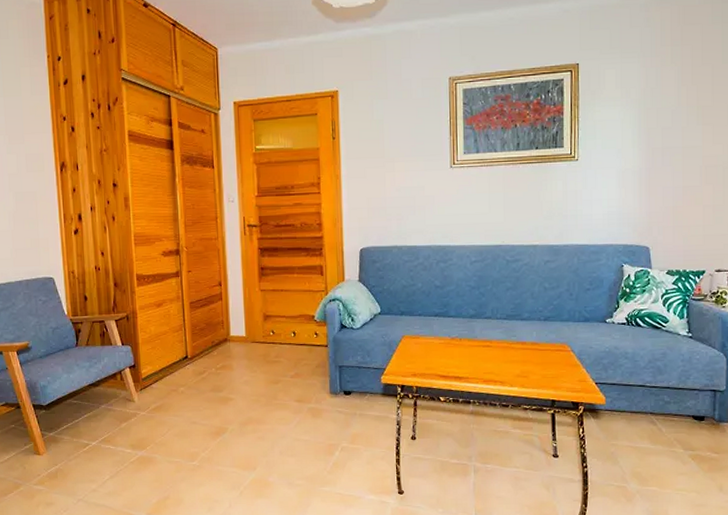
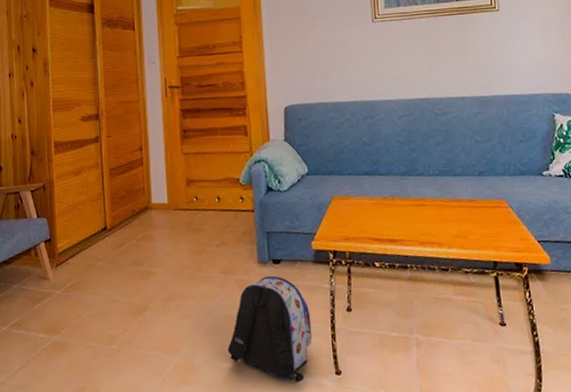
backpack: none [300,405,378,500] -> present [227,275,312,383]

